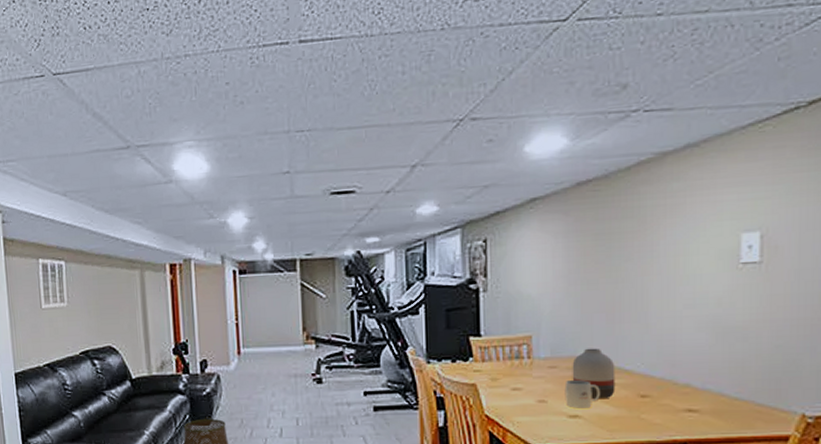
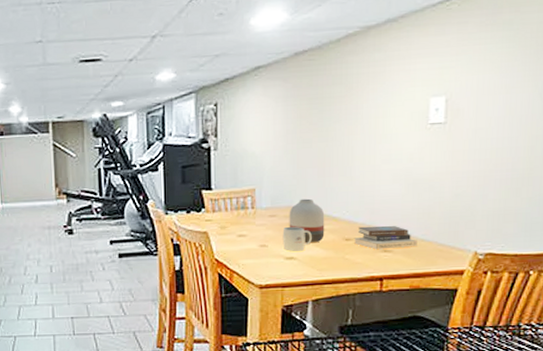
books: none [650,381,730,409] -> present [353,225,417,250]

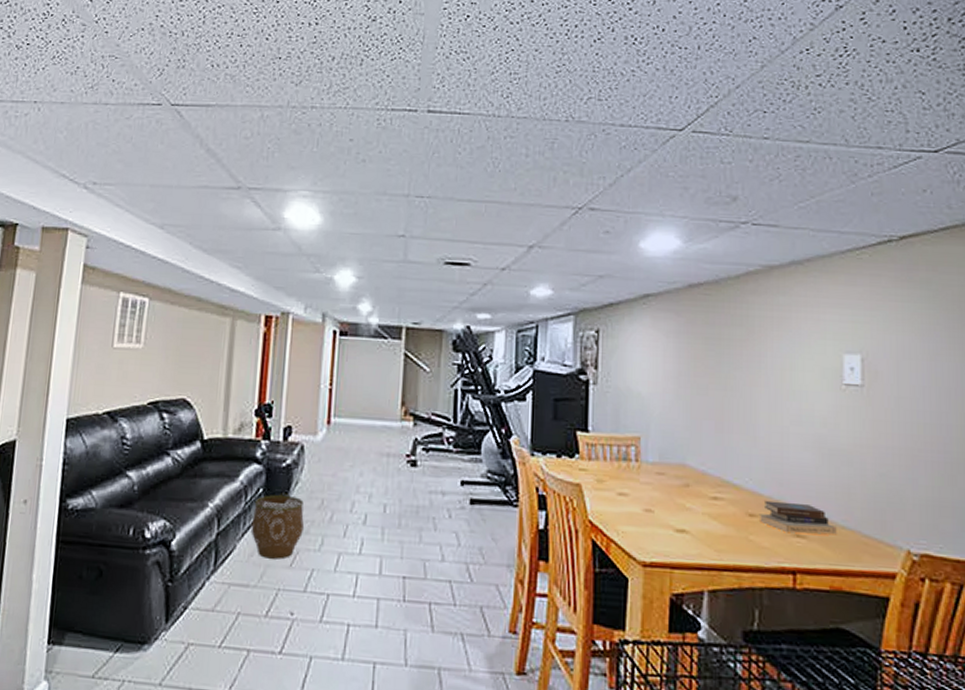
mug: present [282,226,312,252] -> none [672,489,708,525]
vase: present [289,198,325,243] -> none [680,456,724,515]

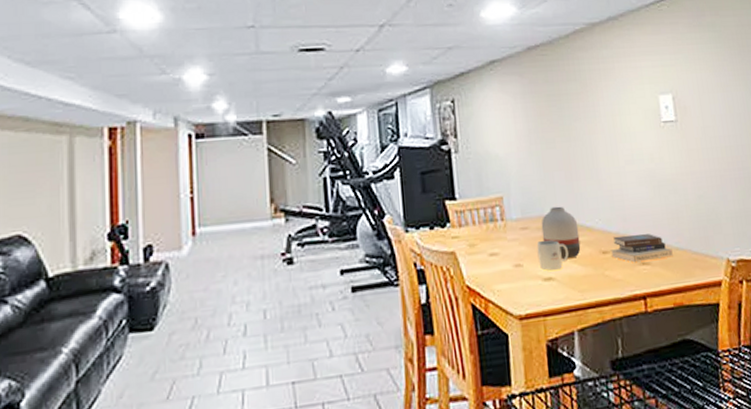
basket: present [251,493,305,559] -> none [116,319,179,397]
mug: none [672,489,708,525] -> present [536,239,569,272]
vase: none [680,456,724,515] -> present [541,206,581,260]

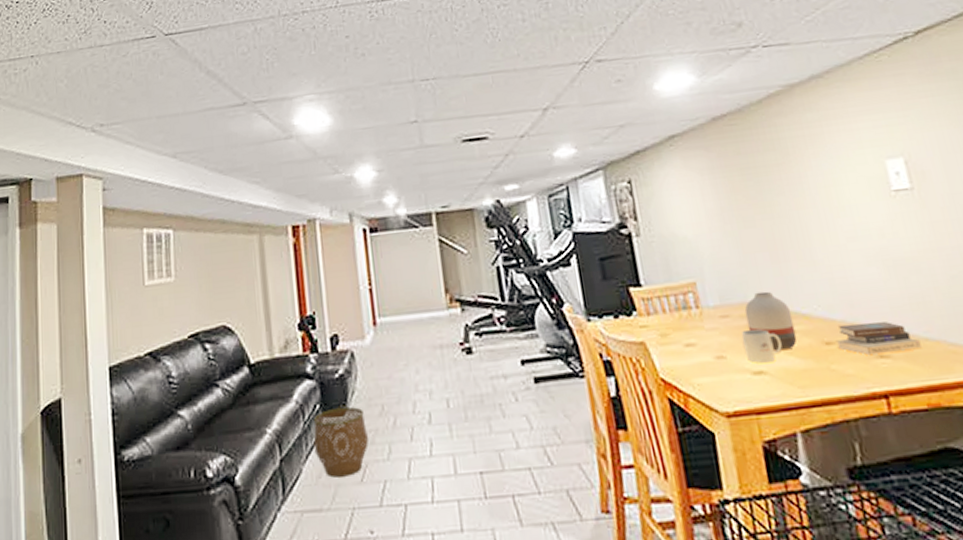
basket: none [116,319,179,397] -> present [313,405,369,478]

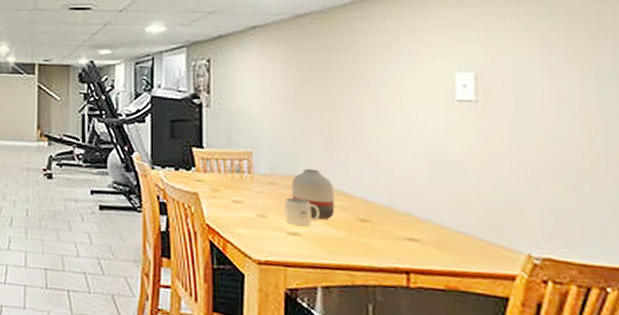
books: present [835,322,922,356] -> none [370,207,452,240]

